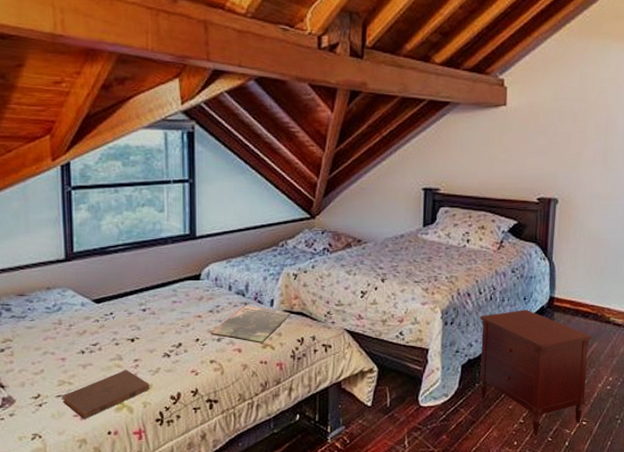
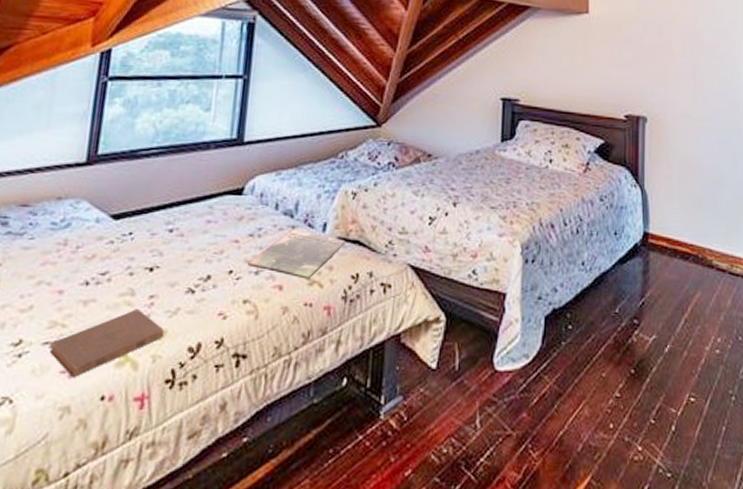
dresser: present [479,310,592,435] -> none [566,247,694,415]

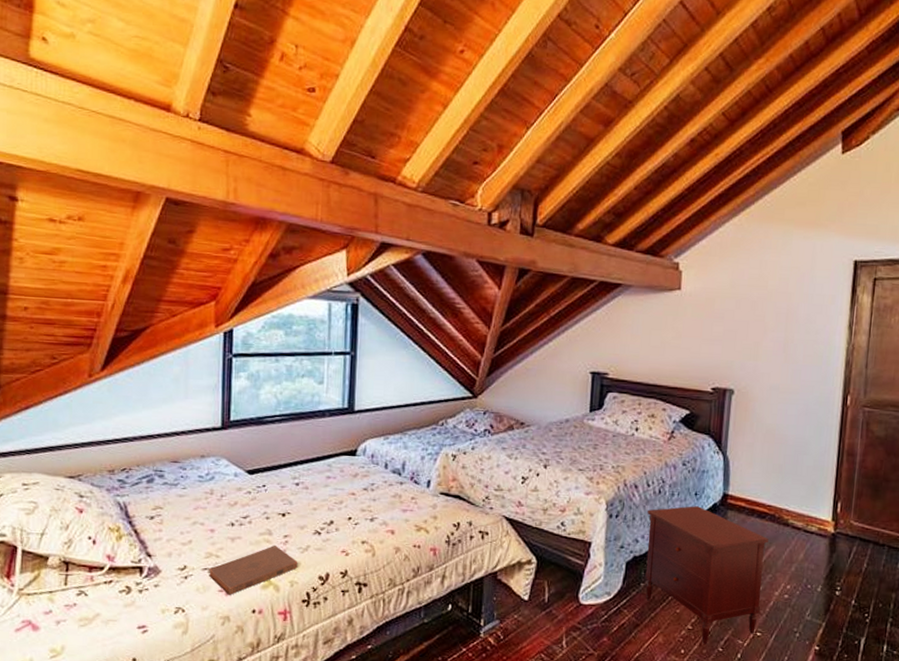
magazine: present [248,229,345,280] -> none [364,485,447,526]
dresser: none [566,247,694,415] -> present [645,506,769,644]

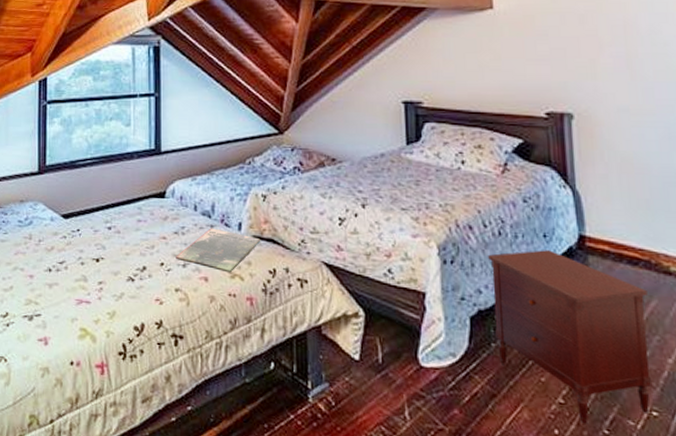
book: present [209,546,298,595] -> none [29,293,113,345]
magazine: none [364,485,447,526] -> present [176,228,260,273]

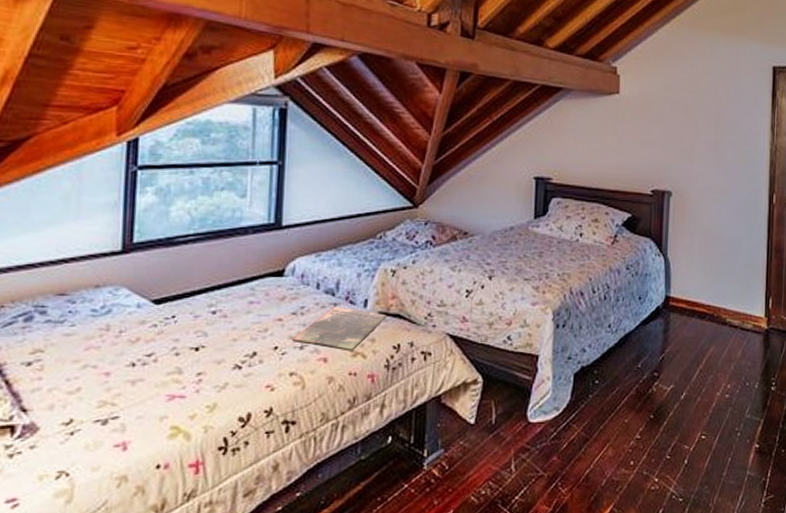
dresser: present [488,250,651,424] -> none [593,310,709,453]

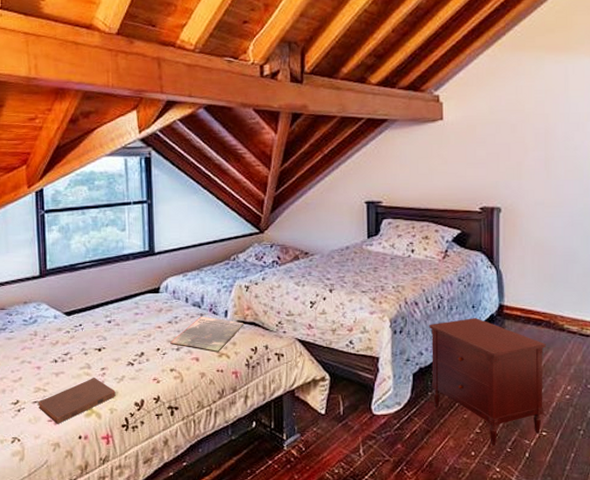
book: none [102,386,214,450] -> present [38,378,116,424]
dresser: none [593,310,709,453] -> present [429,318,546,446]

